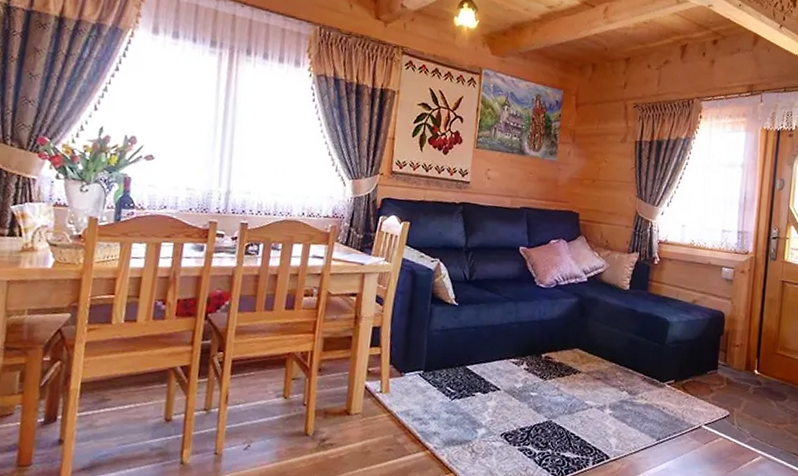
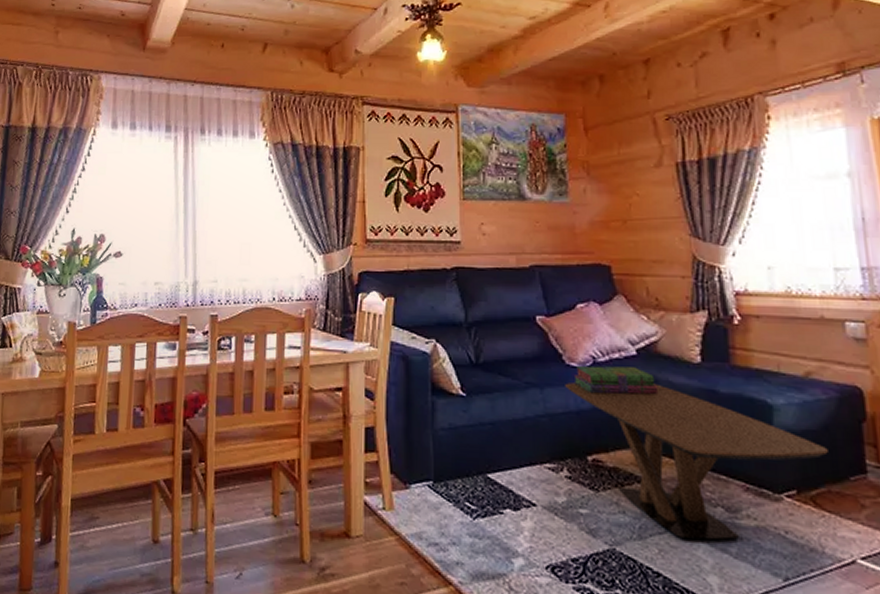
coffee table: none [533,299,698,414] -> present [565,383,828,541]
stack of books: none [541,287,599,311] -> present [575,365,659,395]

